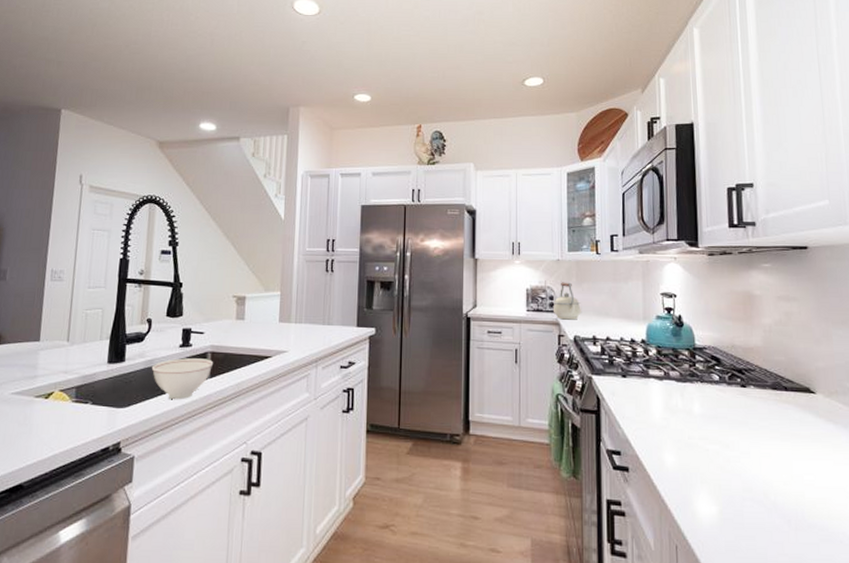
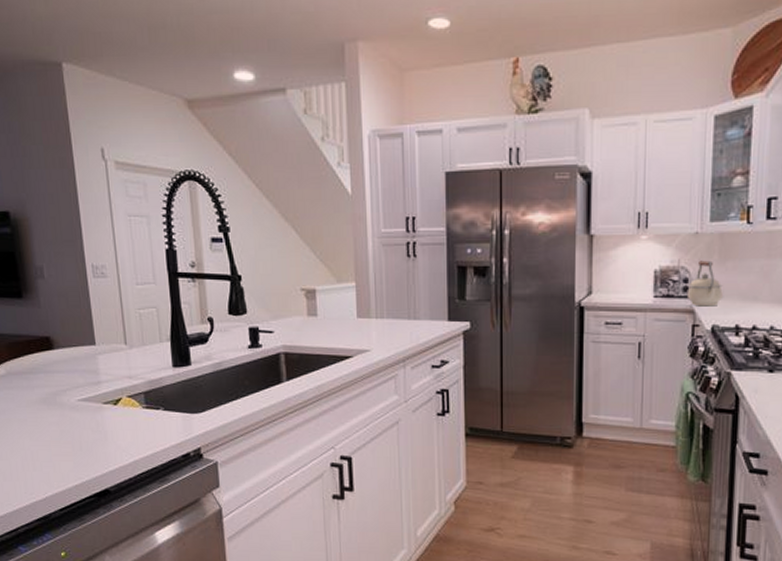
bowl: present [151,358,214,400] -> none [221,360,289,405]

